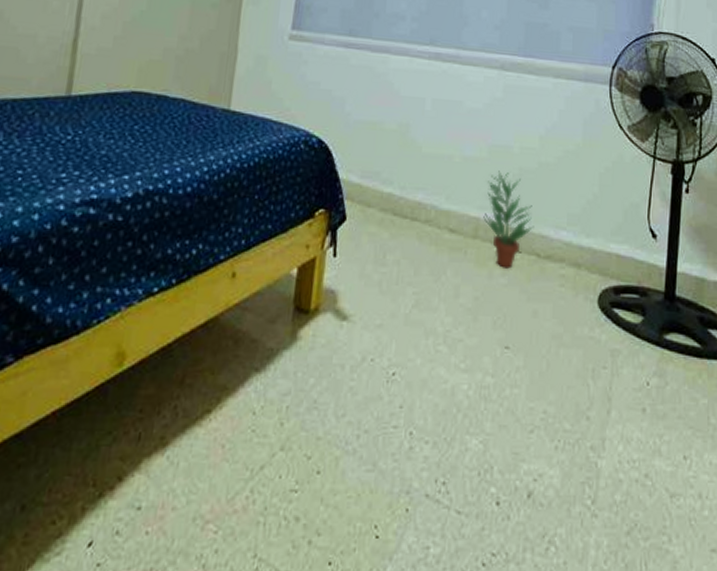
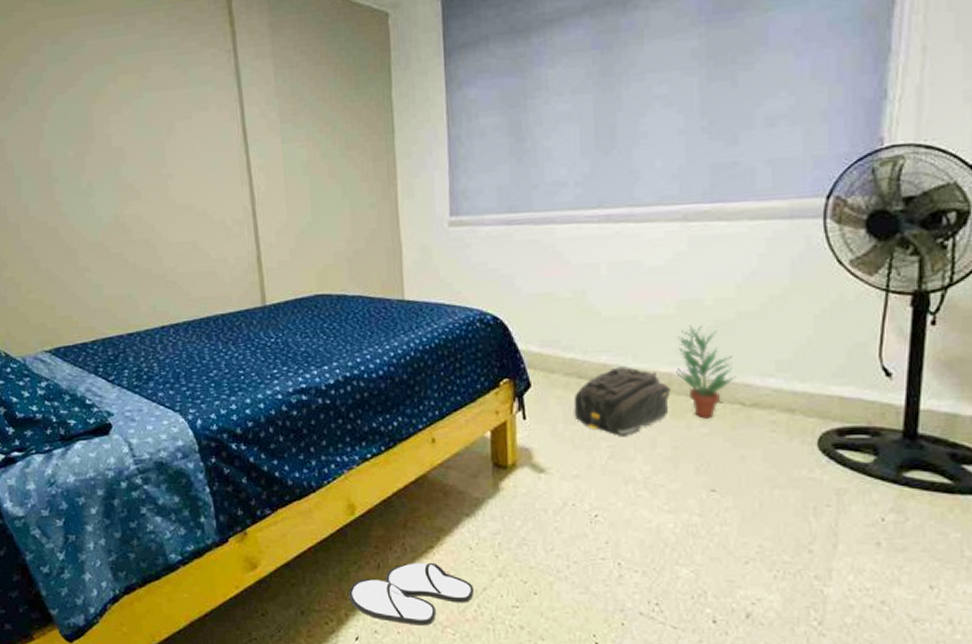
slippers: none [92,431,250,521] -> present [349,562,474,626]
duffel bag: none [385,206,477,283] -> present [573,367,670,436]

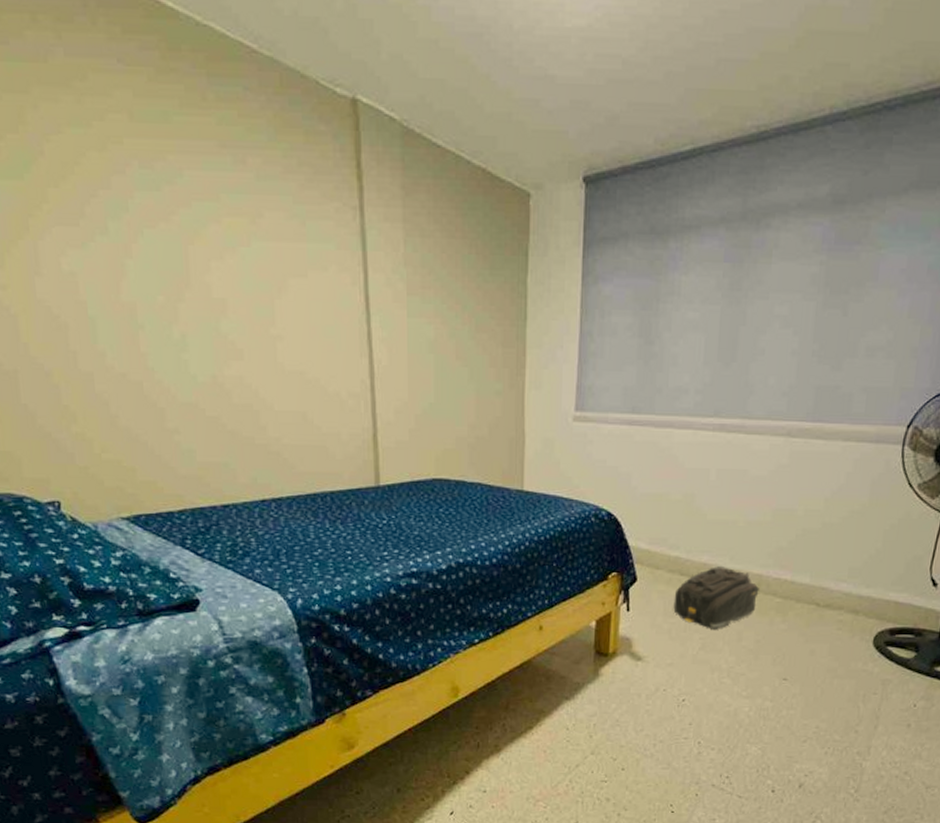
slippers: present [349,562,474,626] -> none [447,741,567,800]
potted plant: present [676,325,736,419] -> none [766,532,815,616]

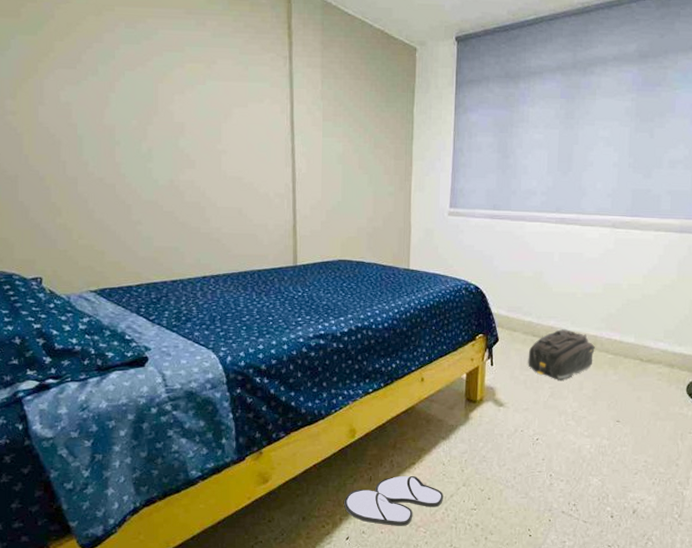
slippers: none [447,741,567,800] -> present [344,475,443,526]

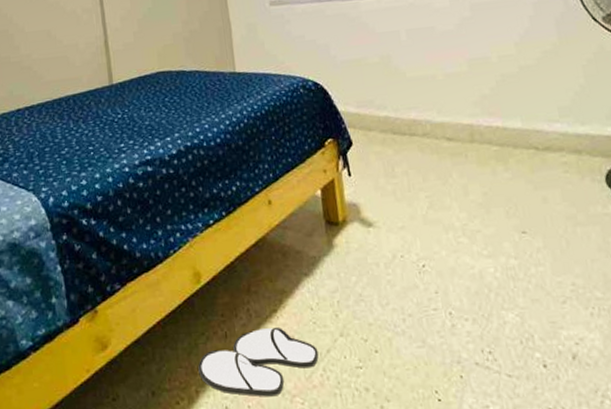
duffel bag: present [528,329,595,380] -> none [391,121,475,186]

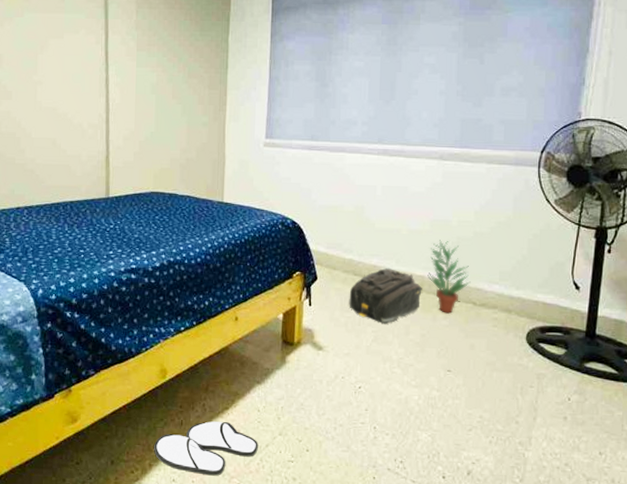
duffel bag: none [391,121,475,186] -> present [349,268,422,324]
potted plant: none [473,80,527,164] -> present [427,240,471,314]

